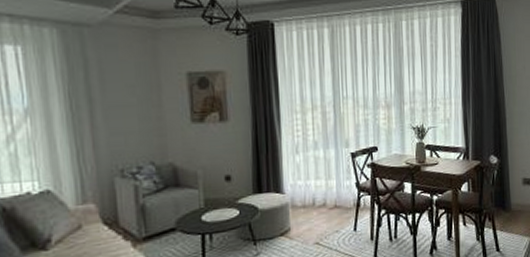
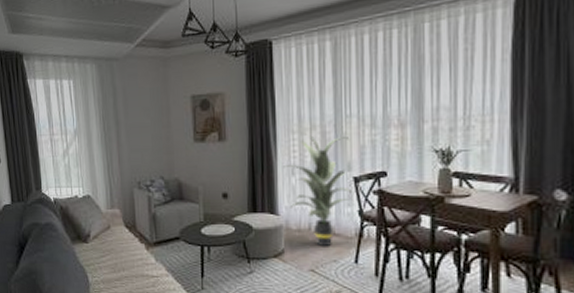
indoor plant: none [288,114,352,220] -> present [284,134,355,247]

